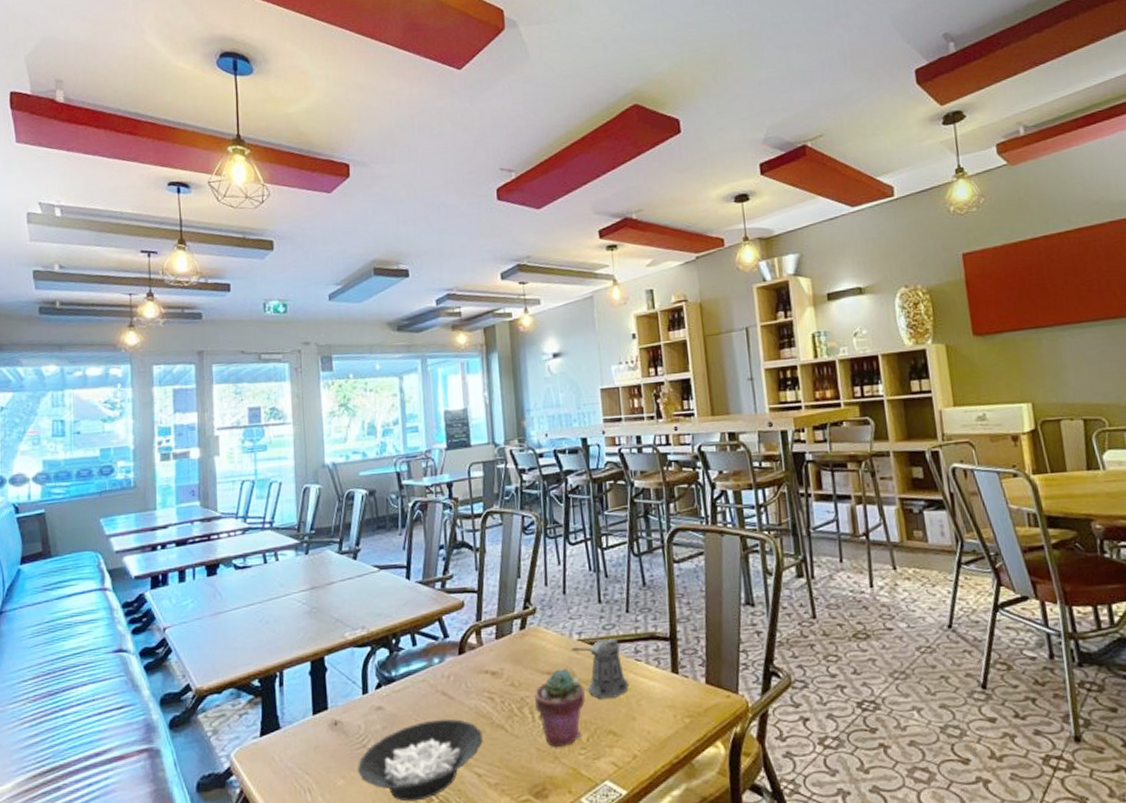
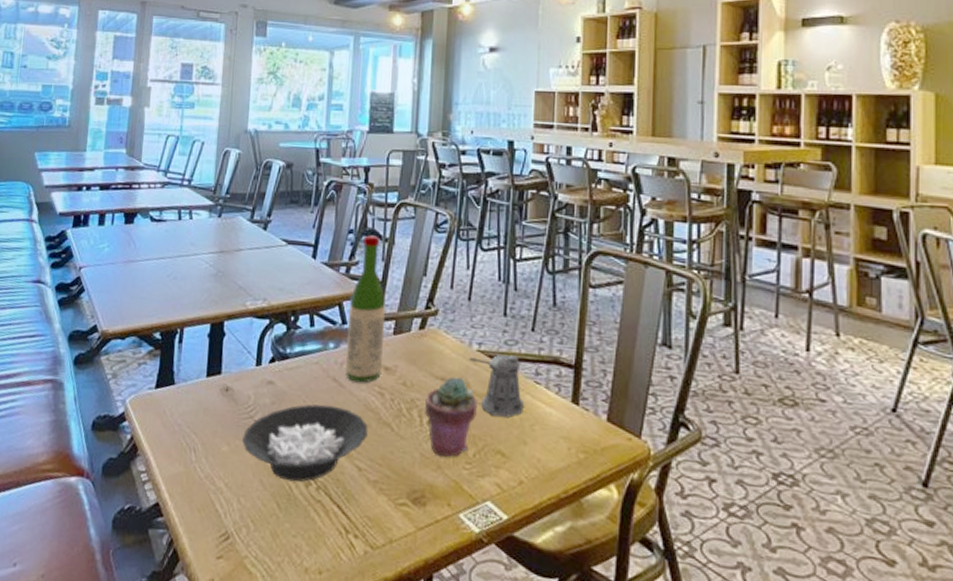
wine bottle: none [448,547,489,692] -> present [345,235,386,383]

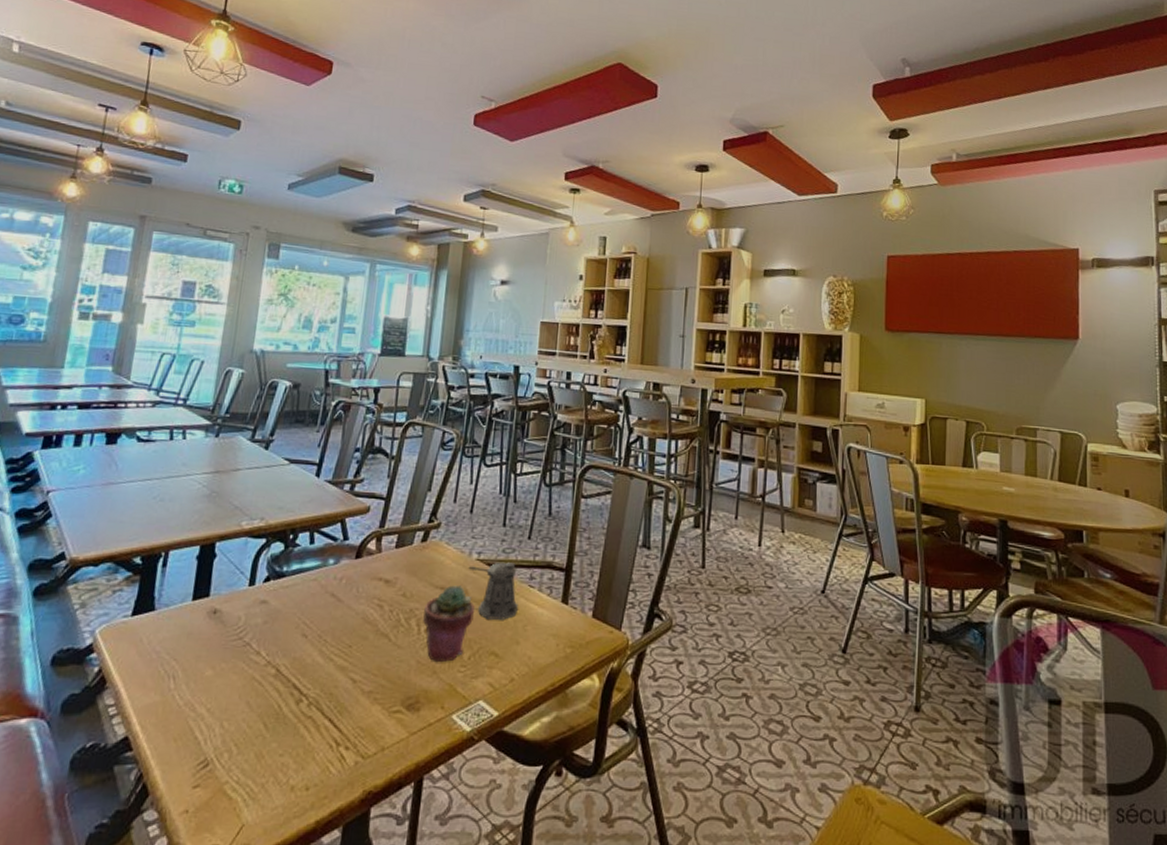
cereal bowl: present [241,404,368,482] -> none [228,620,365,700]
wine bottle: present [345,235,386,383] -> none [344,453,390,597]

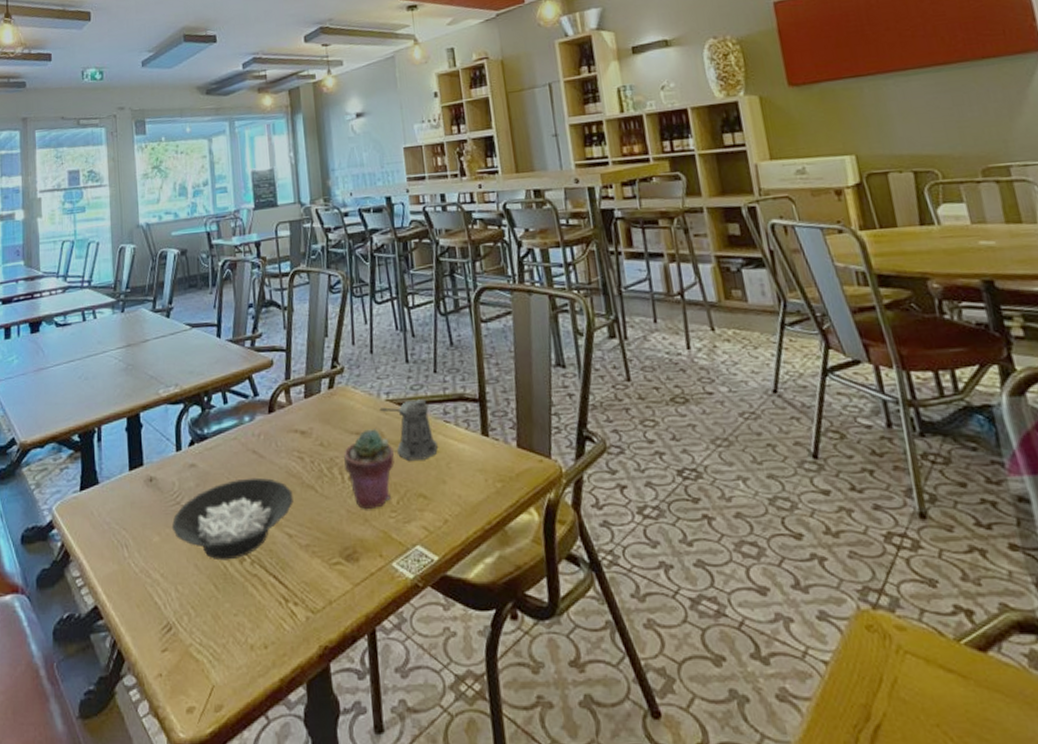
cereal bowl: none [228,620,365,700] -> present [171,477,293,561]

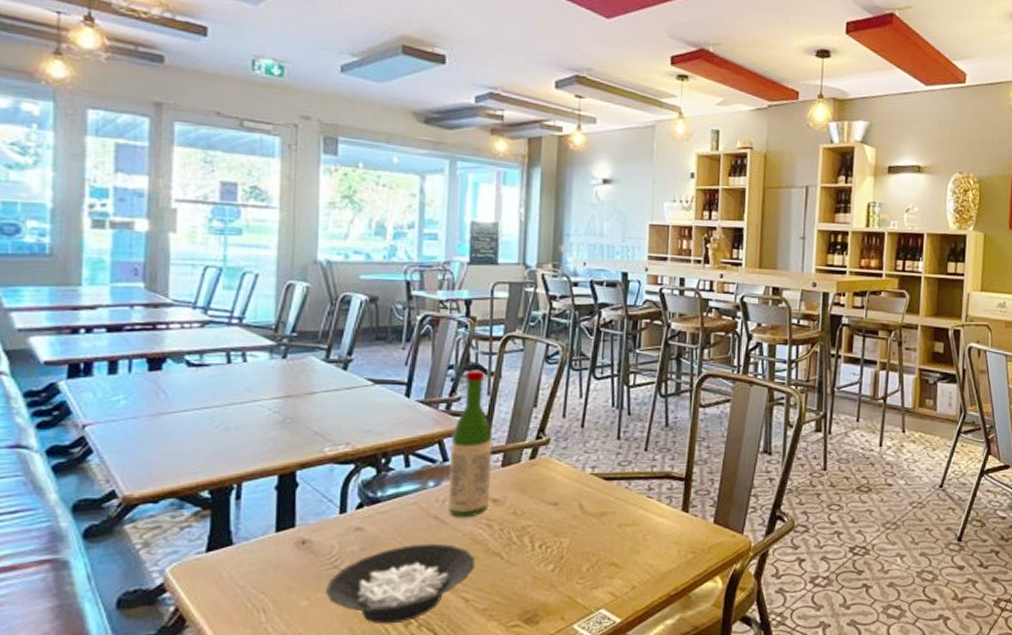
wine bottle: none [258,306,298,451] -> present [447,370,493,518]
potted succulent: present [344,429,394,509] -> none [537,501,591,575]
pepper shaker: present [379,399,438,461] -> none [582,475,637,532]

